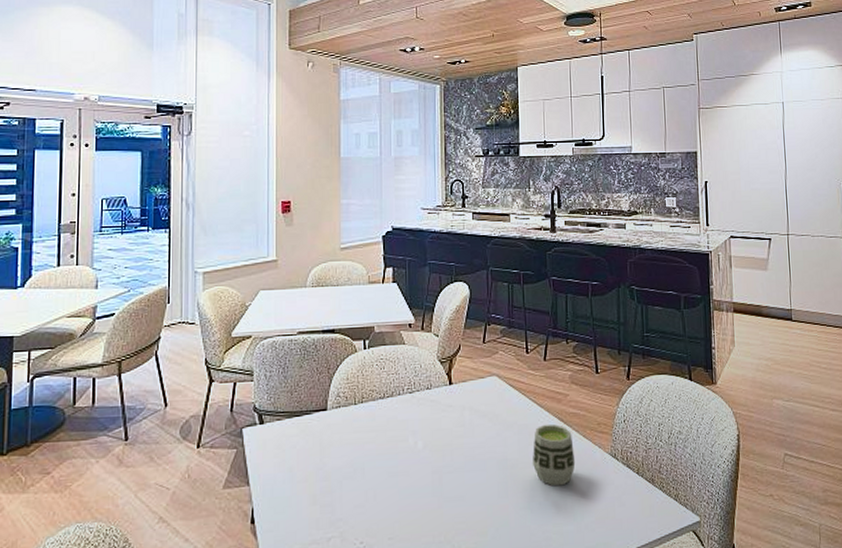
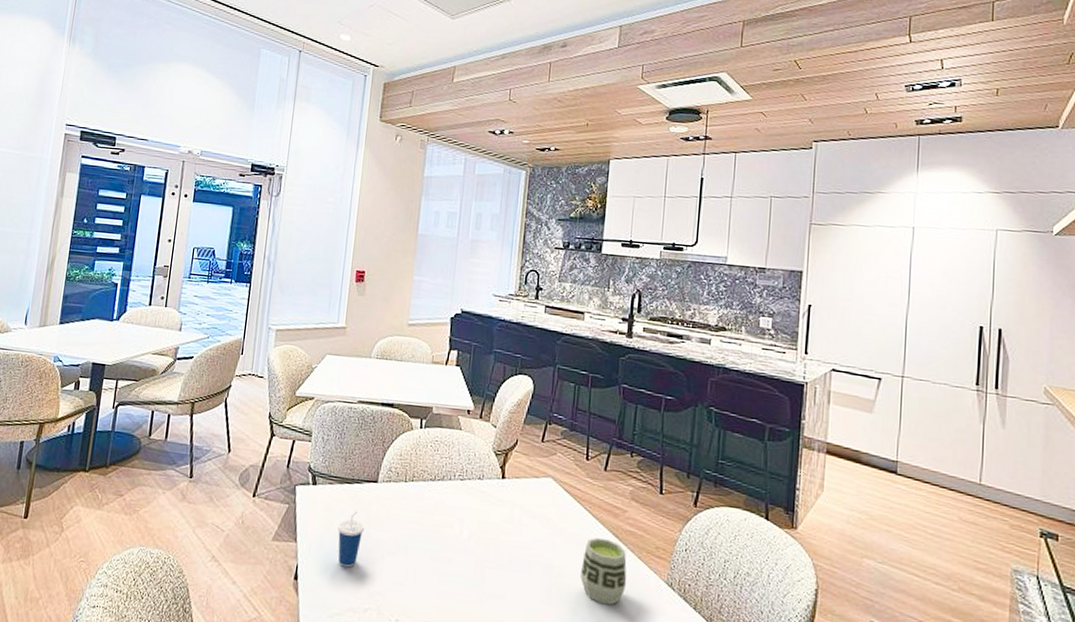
cup: none [291,442,318,501] -> present [337,511,364,568]

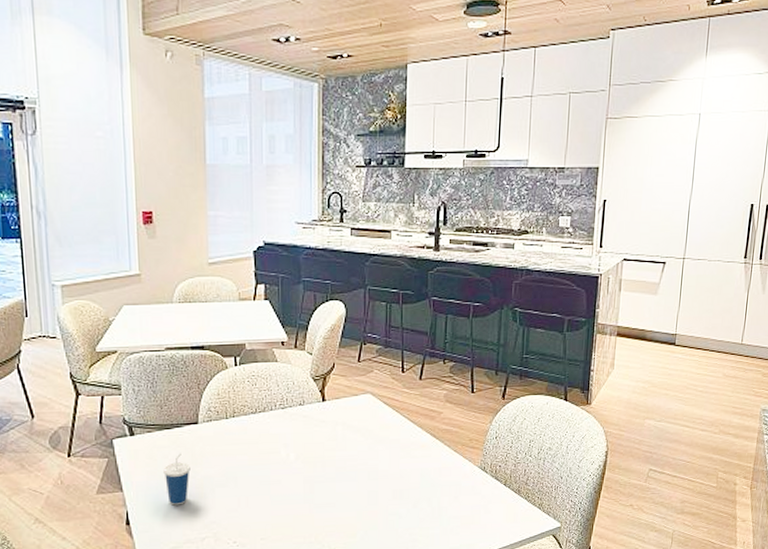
cup: present [579,537,627,606] -> none [402,439,445,495]

